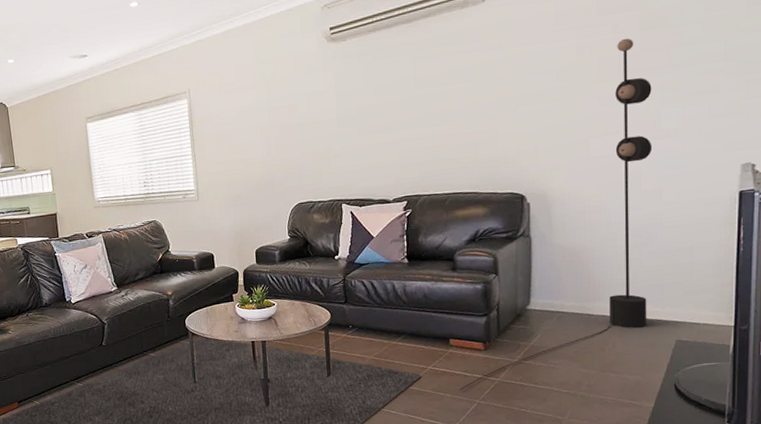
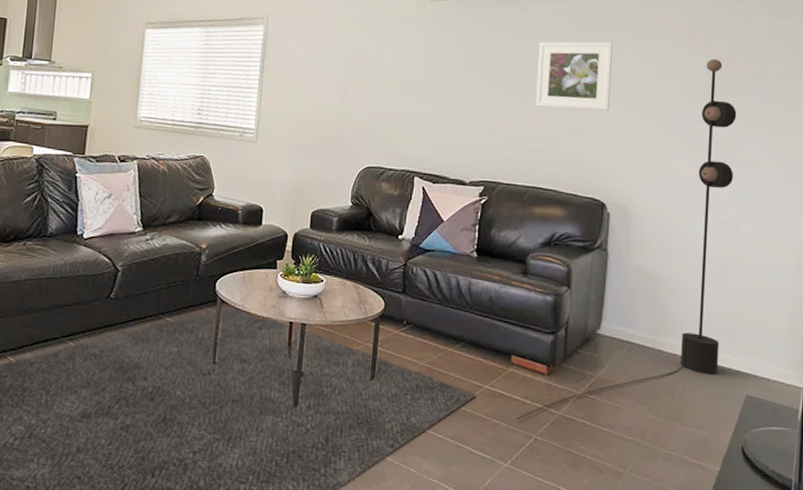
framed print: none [445,44,520,120] -> present [535,41,613,111]

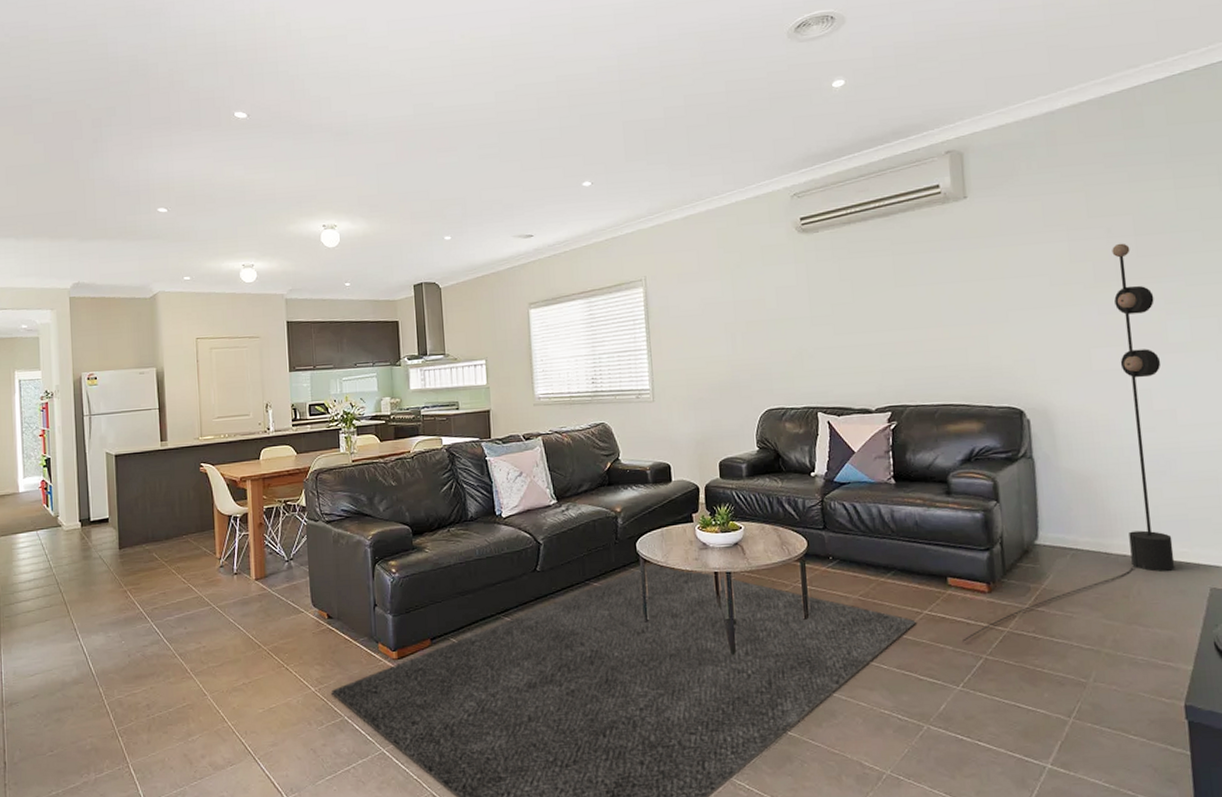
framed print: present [535,41,613,111] -> none [926,244,1013,323]

